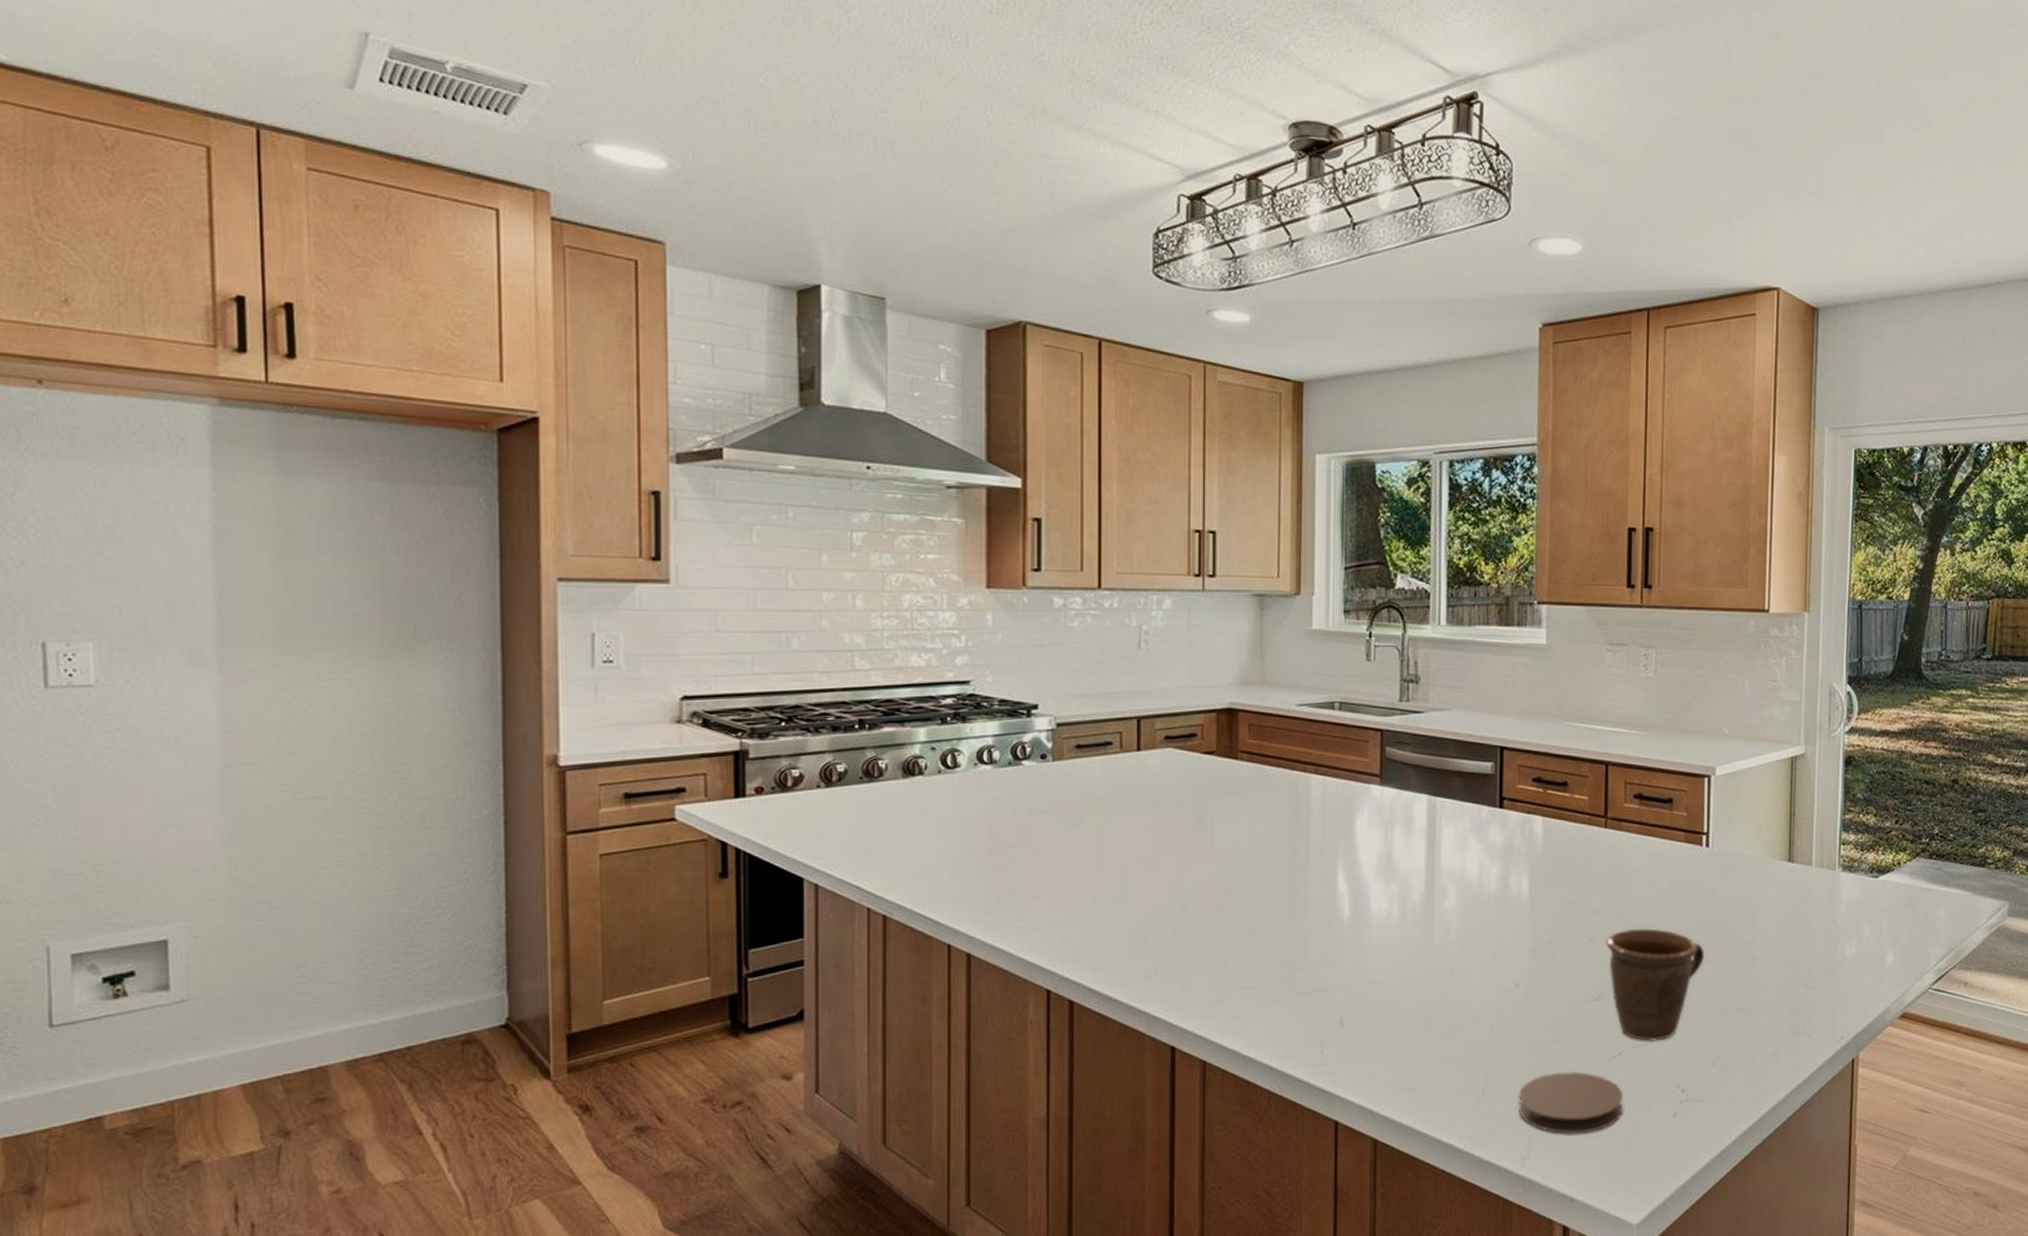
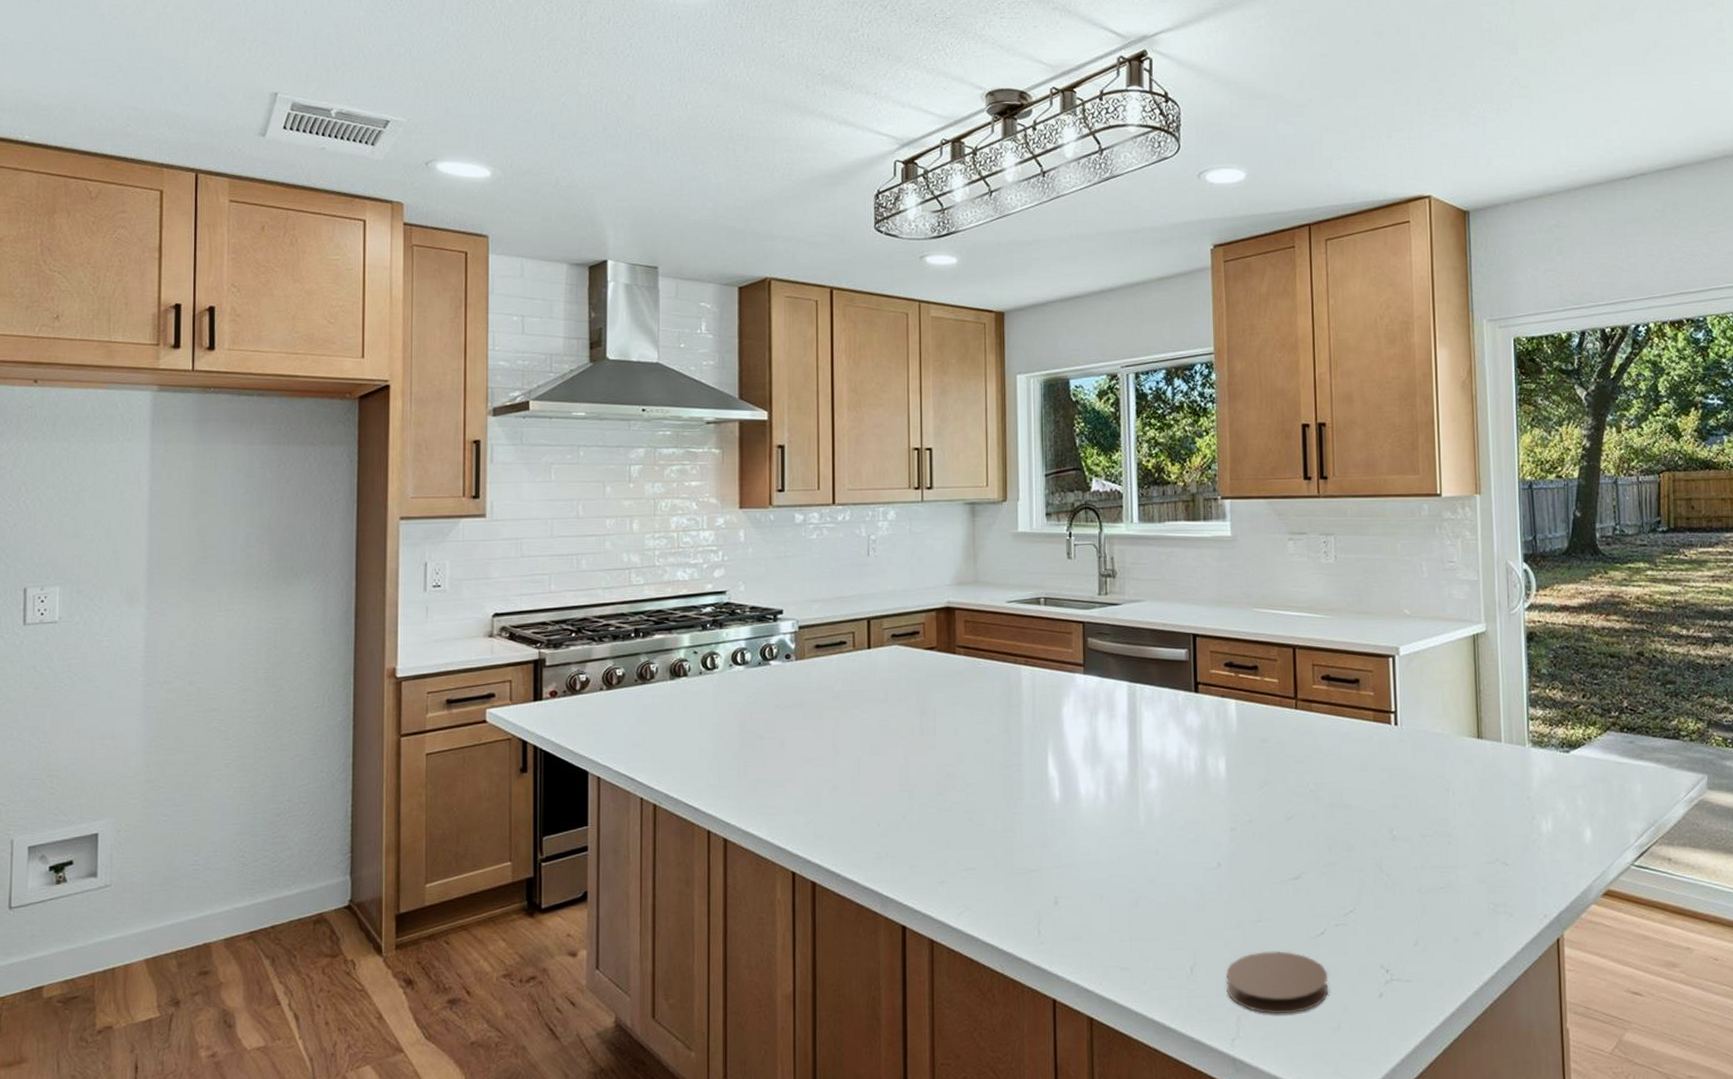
mug: present [1606,928,1705,1041] -> none [1302,807,1401,920]

